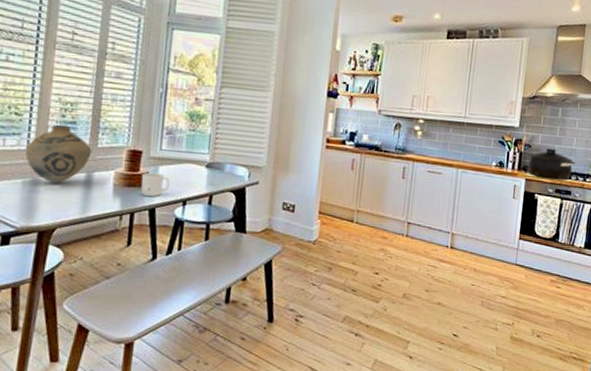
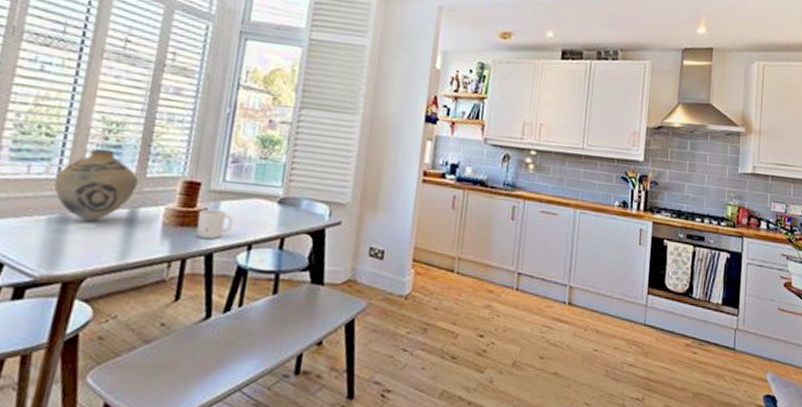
saucepan: present [527,148,576,181] -> none [654,186,708,225]

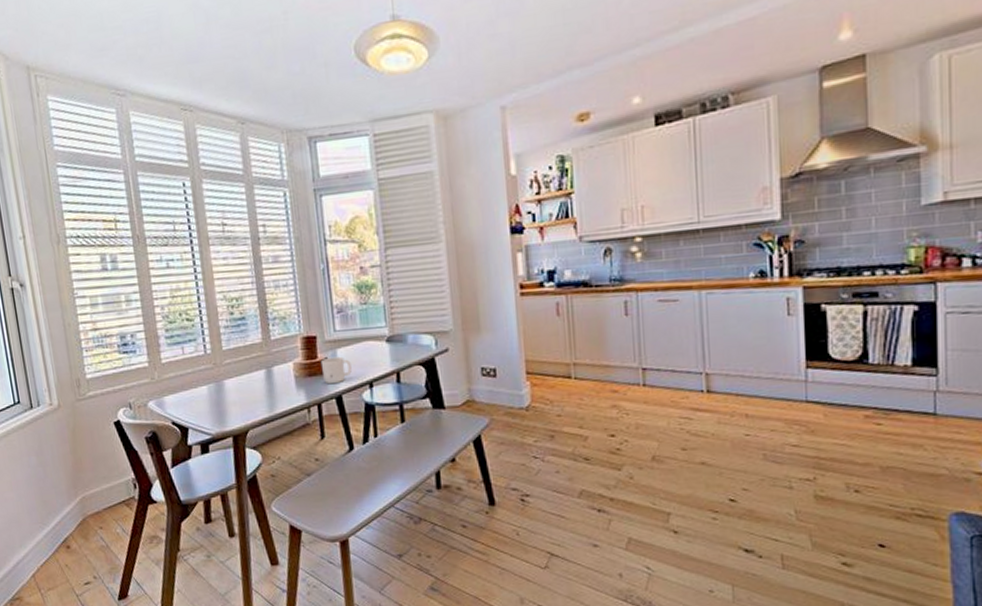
vase: present [54,148,139,221] -> none [204,322,267,384]

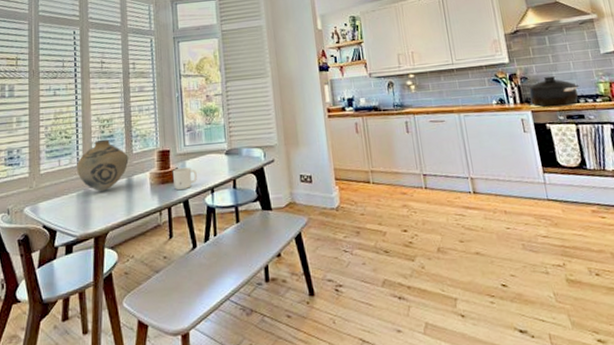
vase: none [204,322,267,384] -> present [77,139,129,191]
saucepan: none [802,238,879,283] -> present [527,76,580,108]

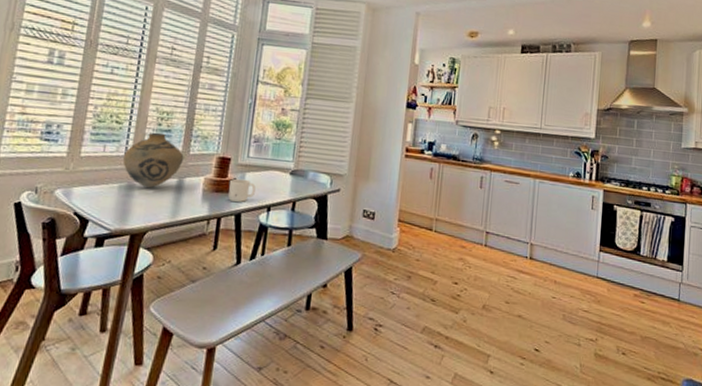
saucepan: present [527,76,580,108] -> none [605,160,654,192]

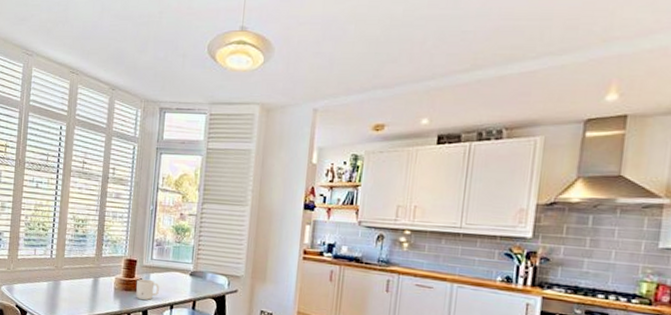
vase: present [123,132,184,188] -> none [50,237,98,286]

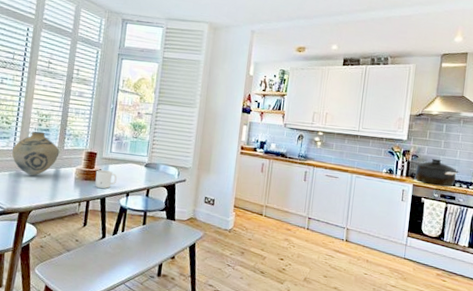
vase: none [50,237,98,286] -> present [12,131,60,176]
saucepan: none [544,262,615,301] -> present [415,159,459,187]

